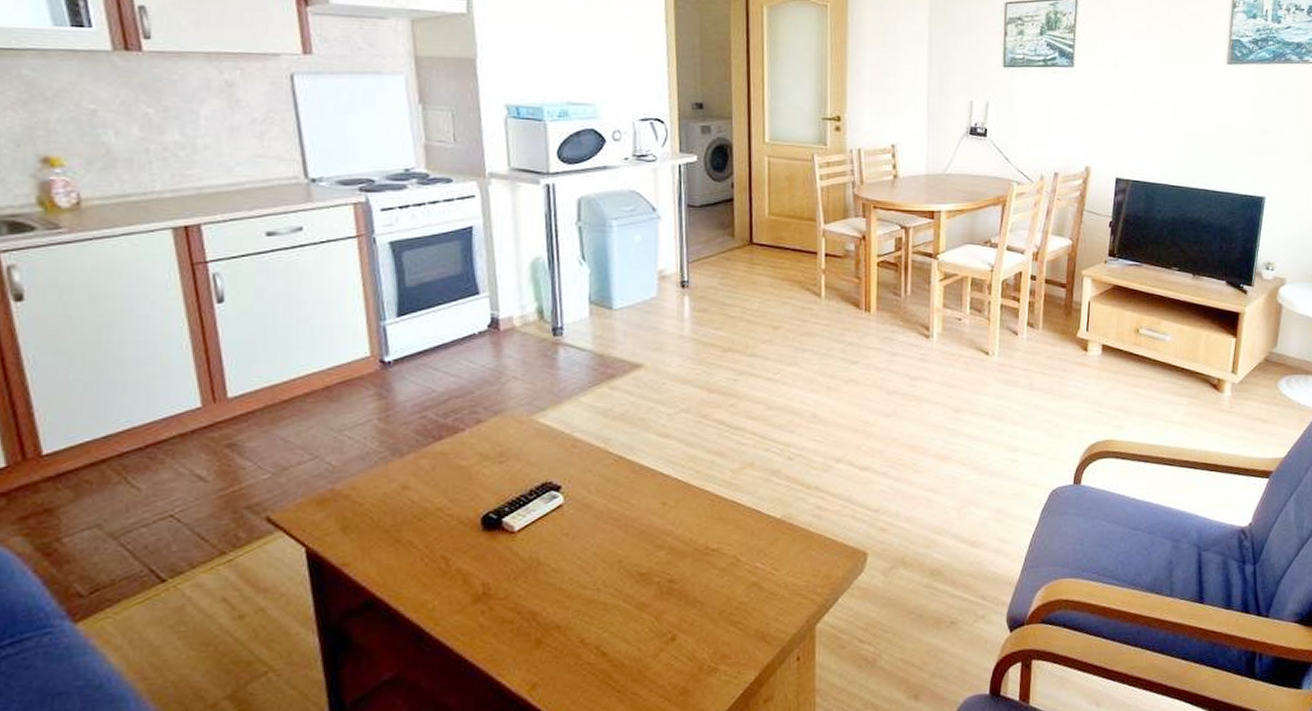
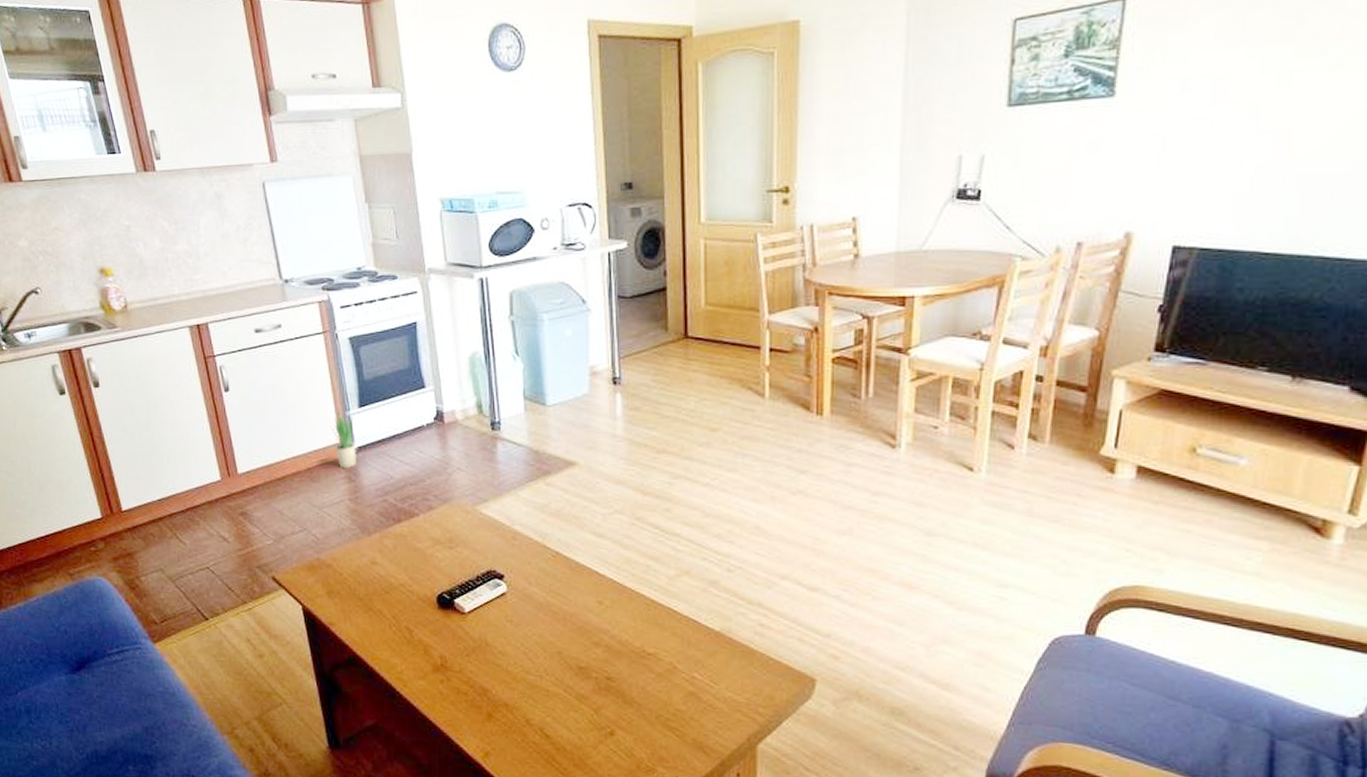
potted plant: none [359,322,391,383] -> present [330,412,356,468]

